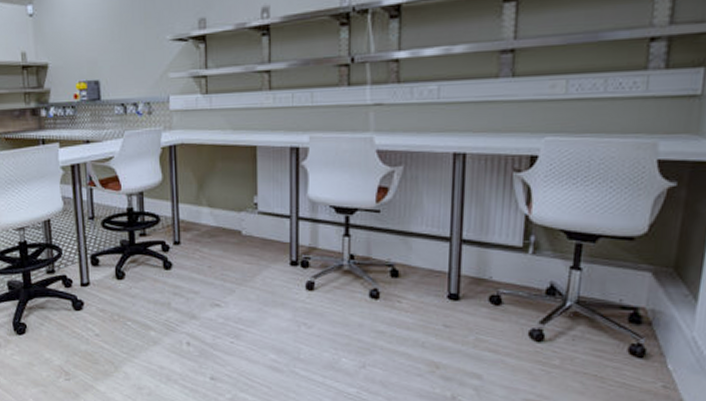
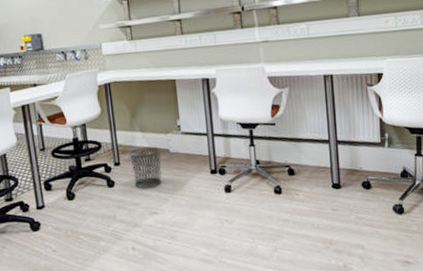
waste bin: none [191,225,232,275] -> present [128,146,162,188]

